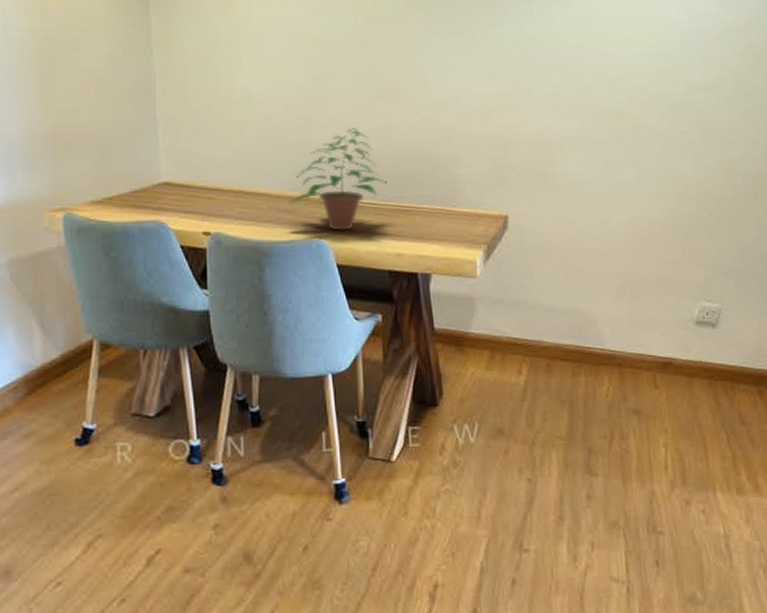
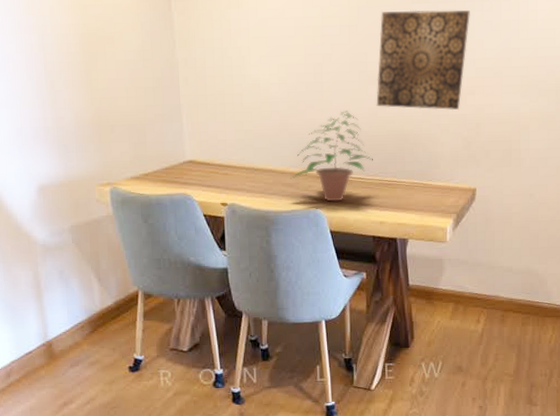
wall art: none [388,22,491,129] -> present [376,10,470,111]

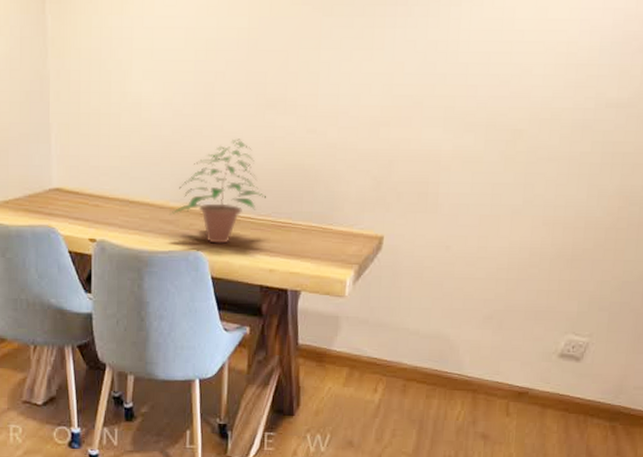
wall art: present [376,10,470,111] -> none [274,24,391,144]

